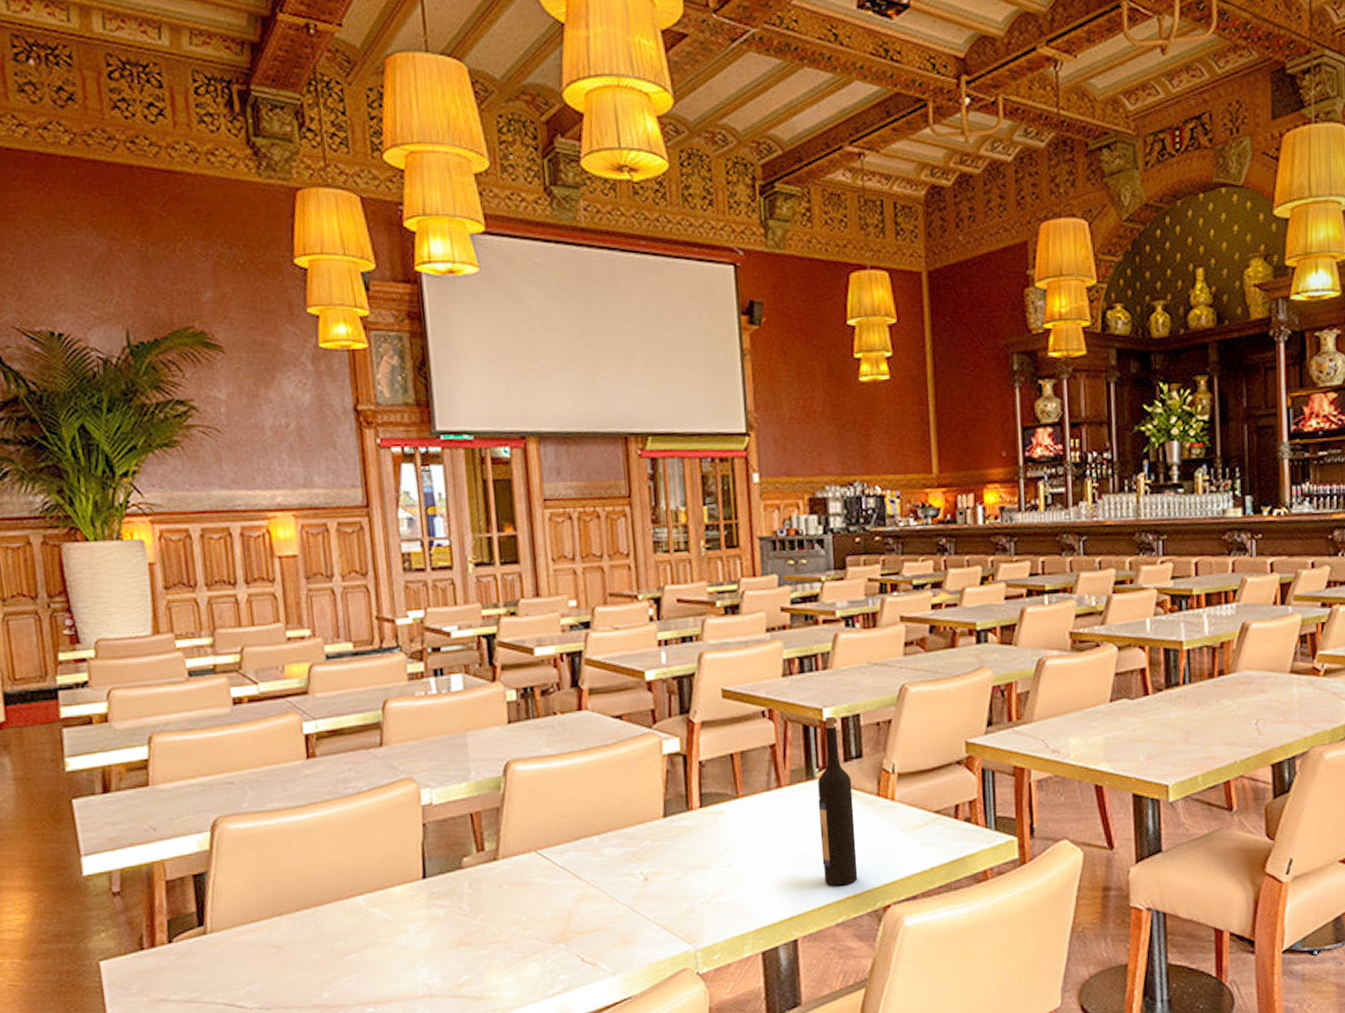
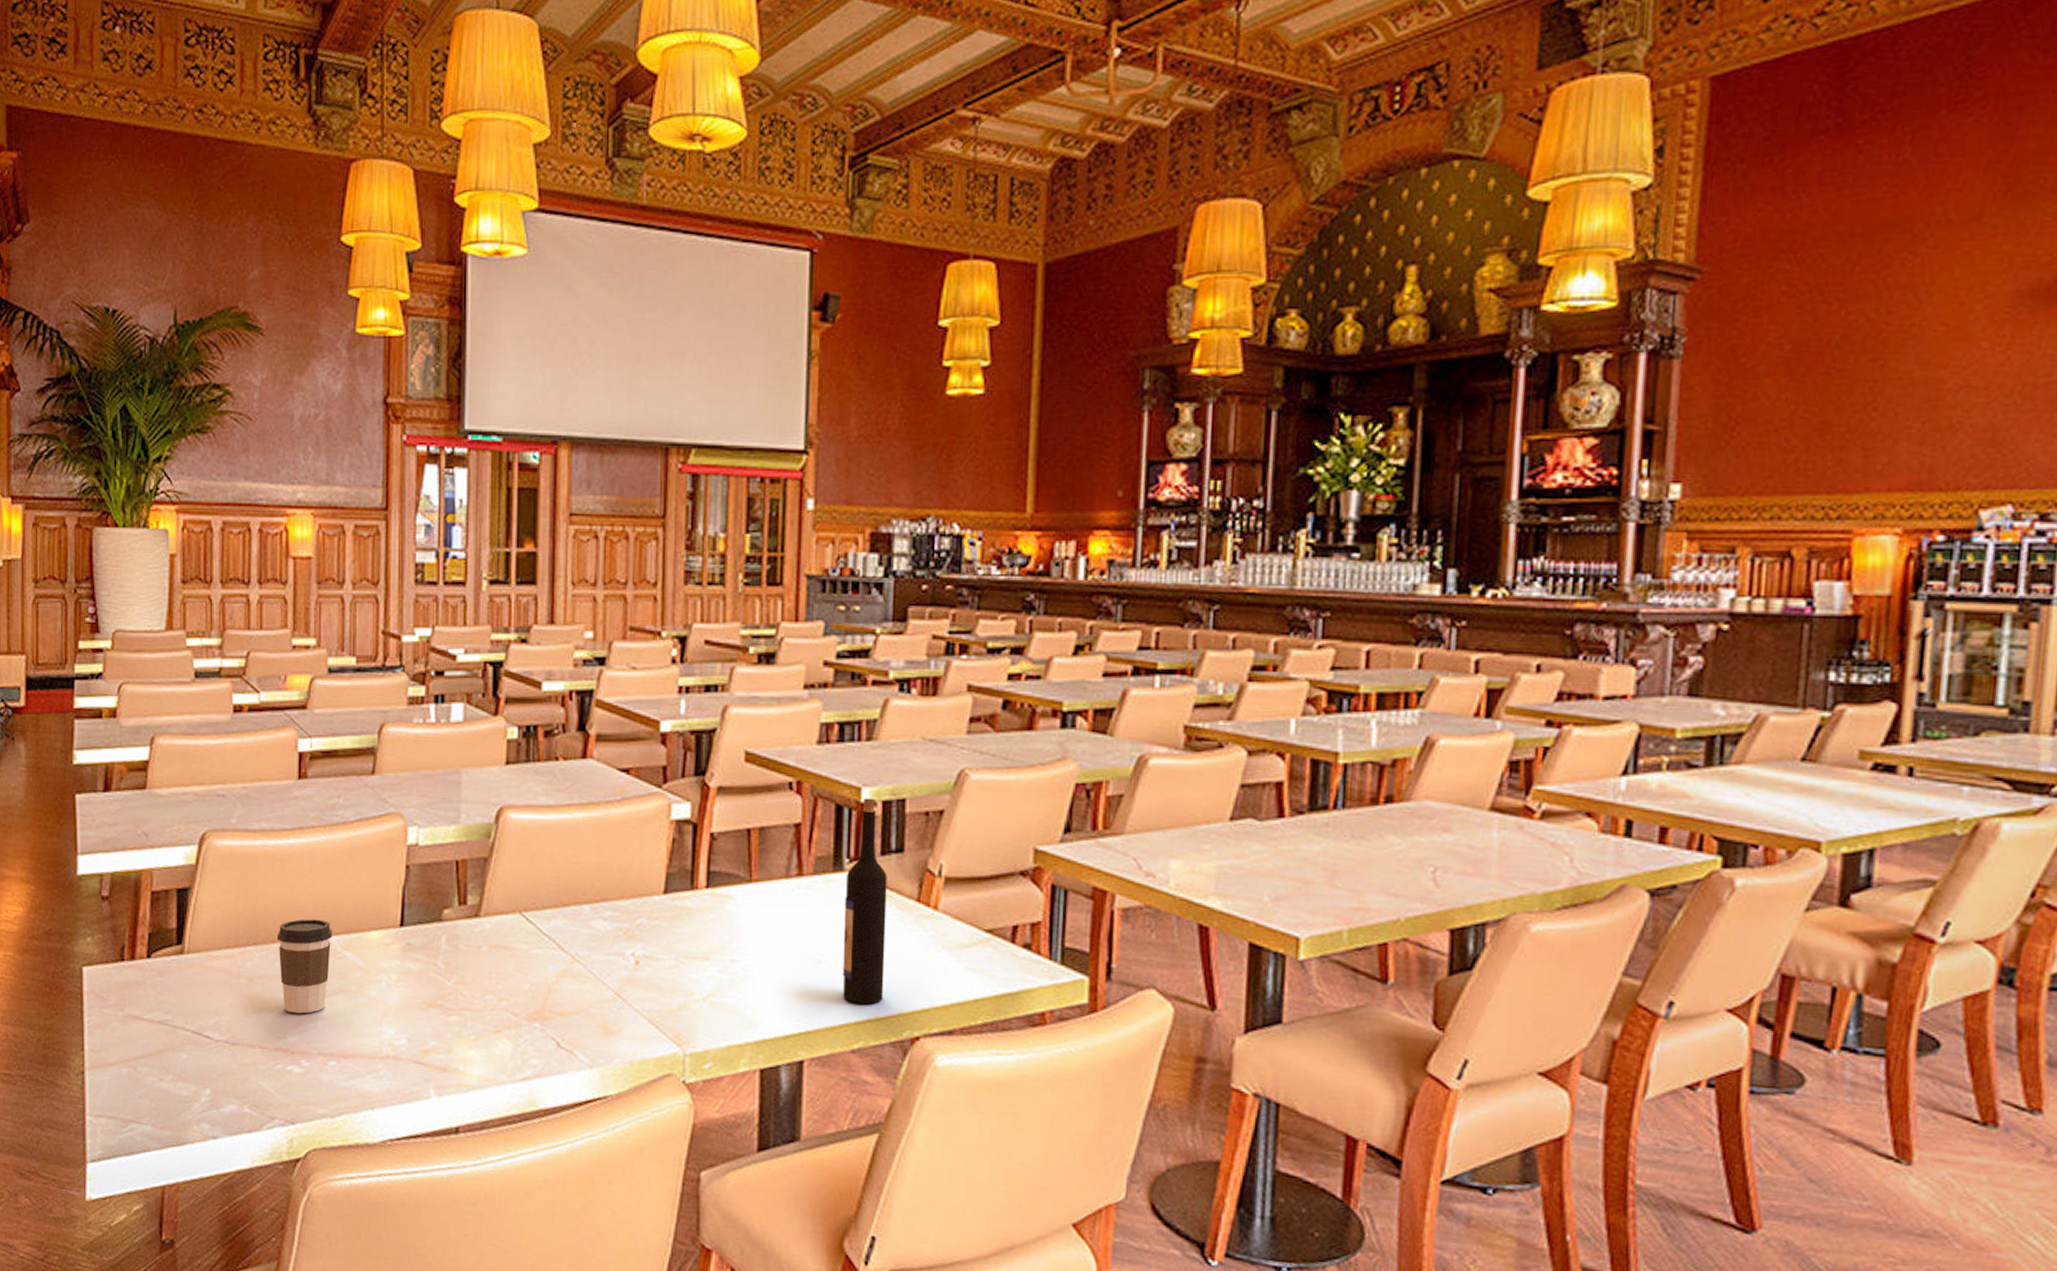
coffee cup: none [302,883,358,972] -> present [278,919,332,1014]

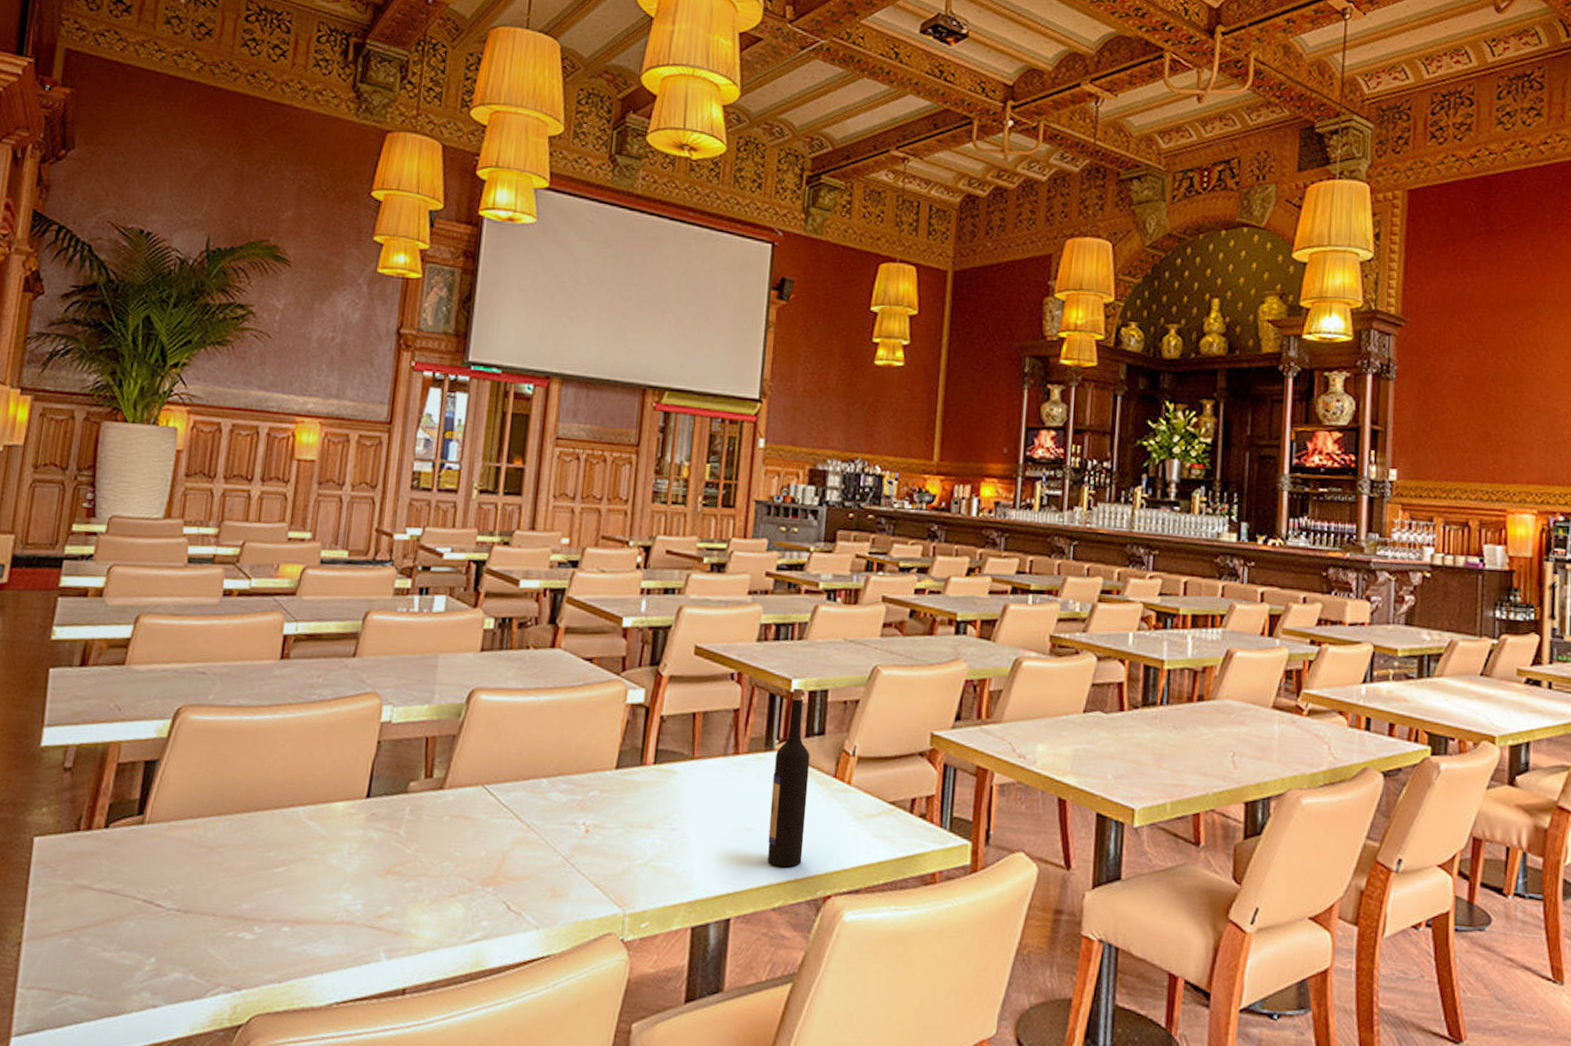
coffee cup: present [278,919,332,1014] -> none [241,790,299,882]

